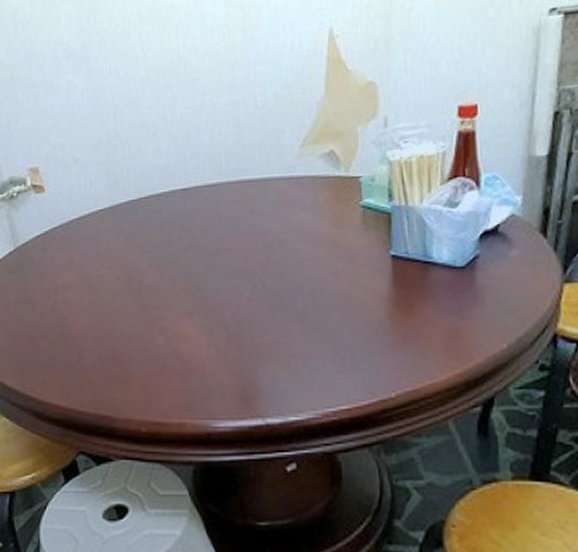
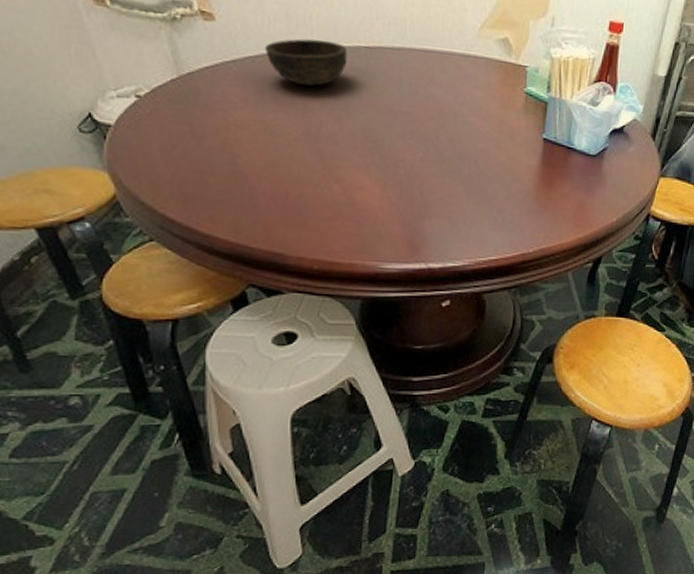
bowl: none [87,191,164,238] -> present [264,38,348,86]

